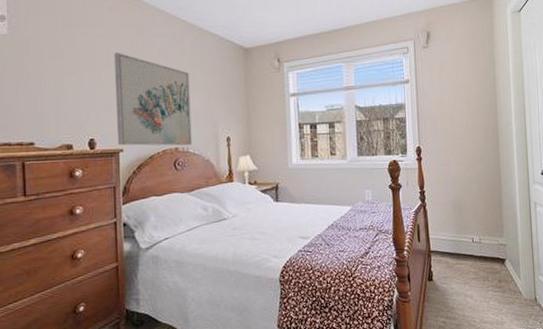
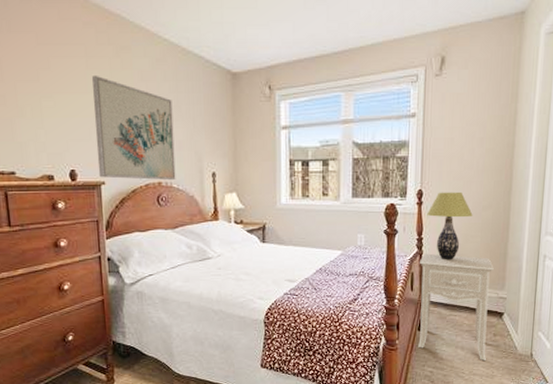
nightstand: none [423,205,495,308] -> present [418,253,494,362]
table lamp: none [426,147,468,211] -> present [427,191,473,260]

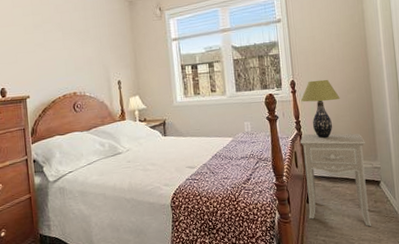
wall art: present [91,76,176,181] -> none [17,12,88,93]

